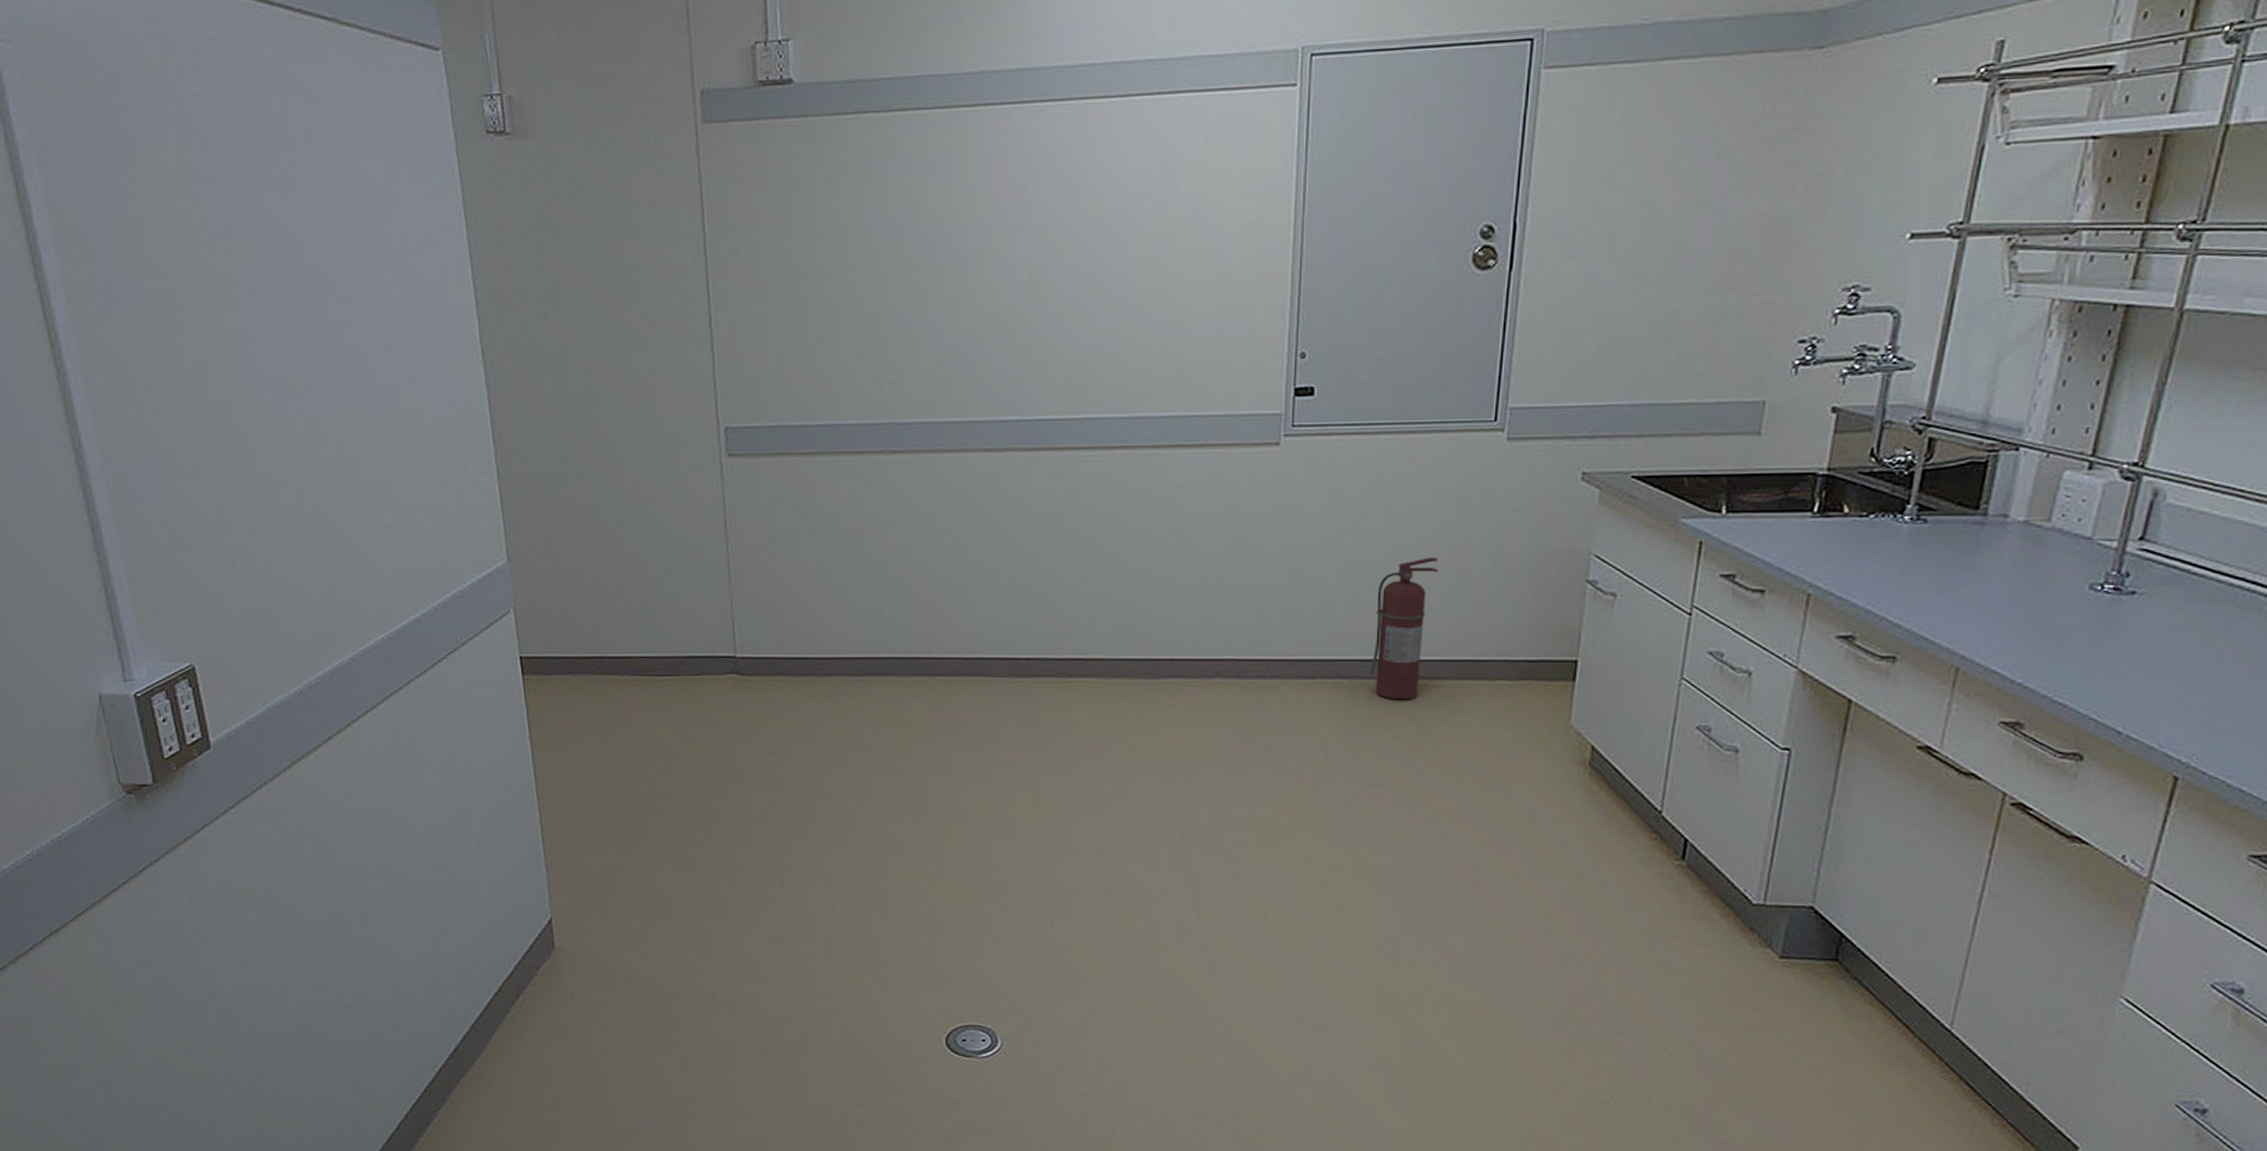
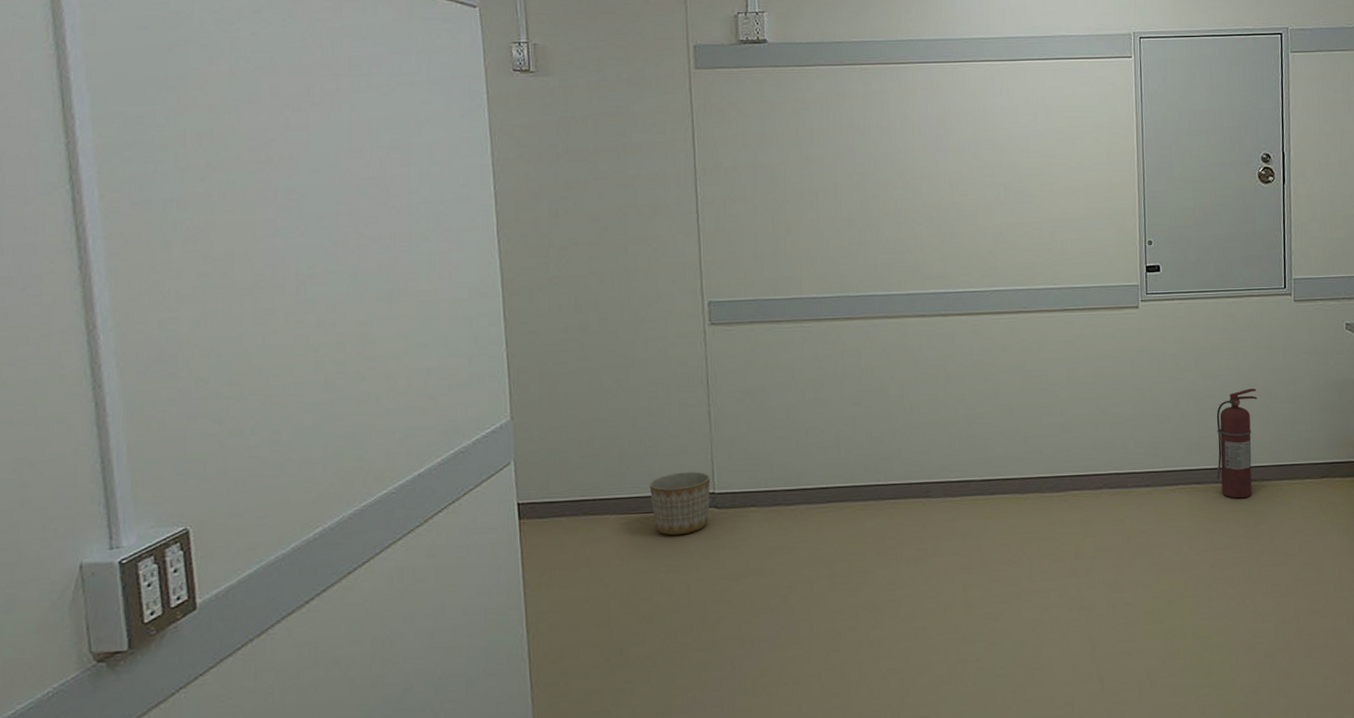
planter: none [662,631,732,703] -> present [649,471,711,536]

